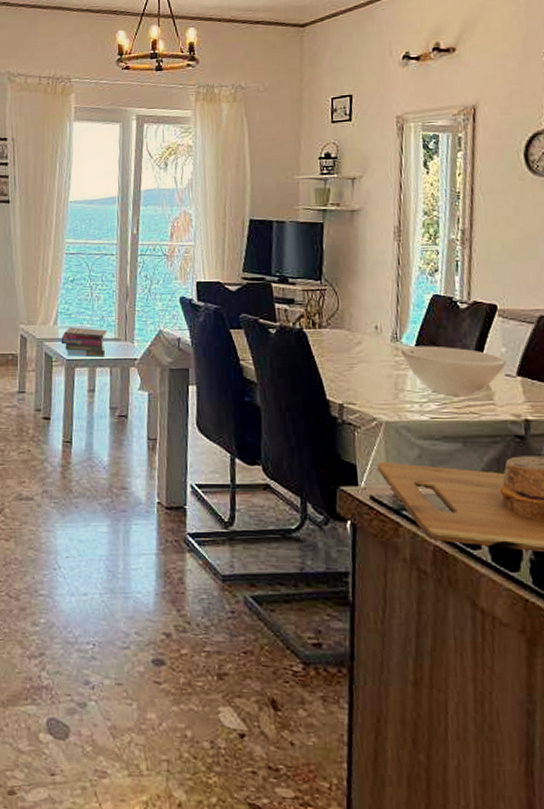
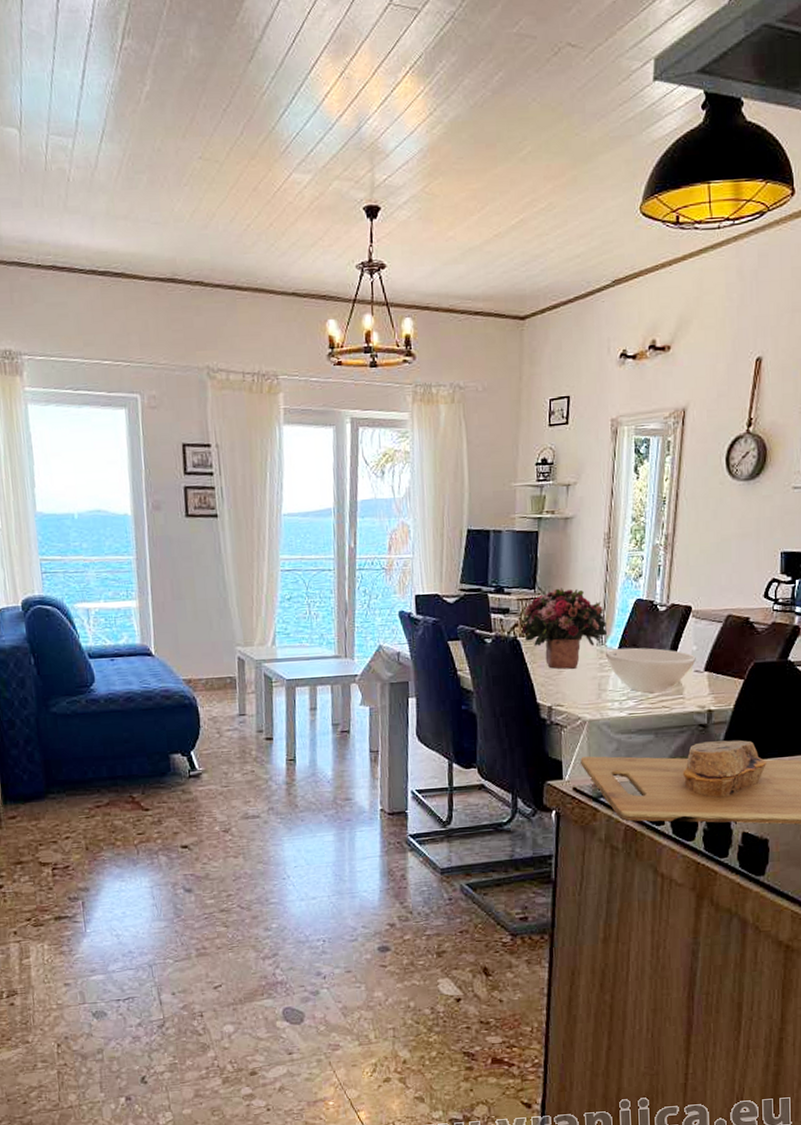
books: present [61,327,108,358] -> none [280,646,328,676]
bouquet: none [306,280,403,365] -> present [520,588,608,669]

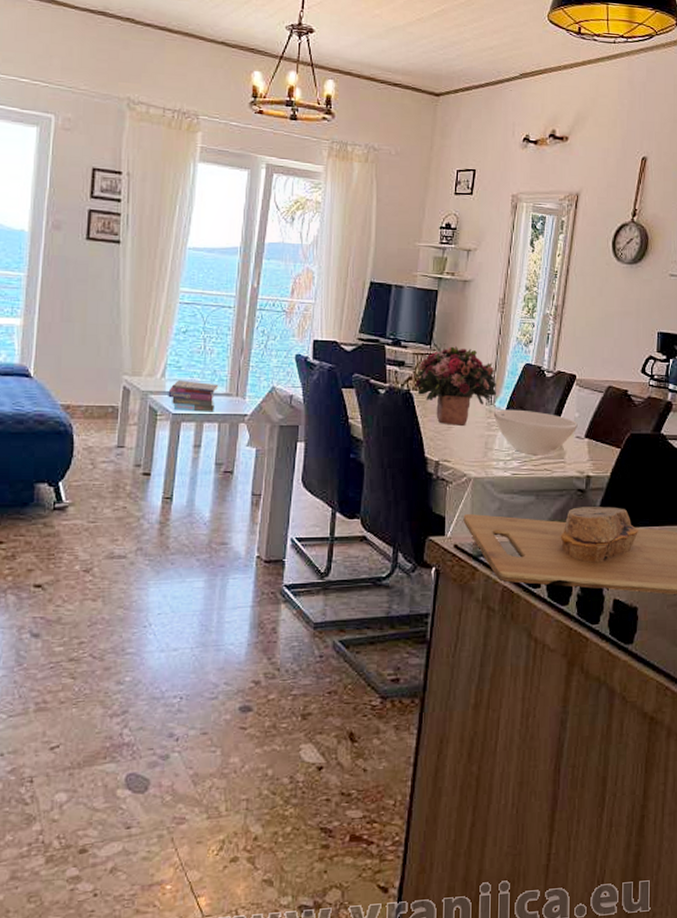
books: none [280,646,328,676] -> present [168,380,219,412]

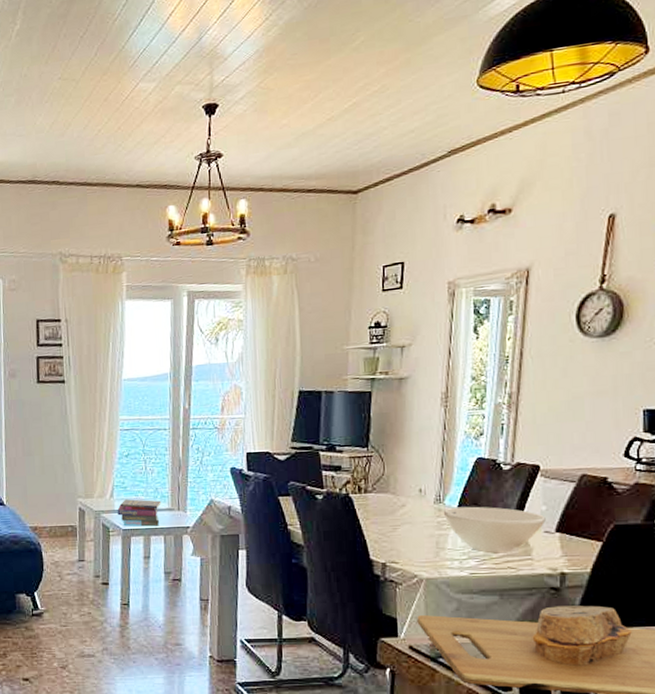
bouquet: present [414,346,497,426] -> none [352,446,446,527]

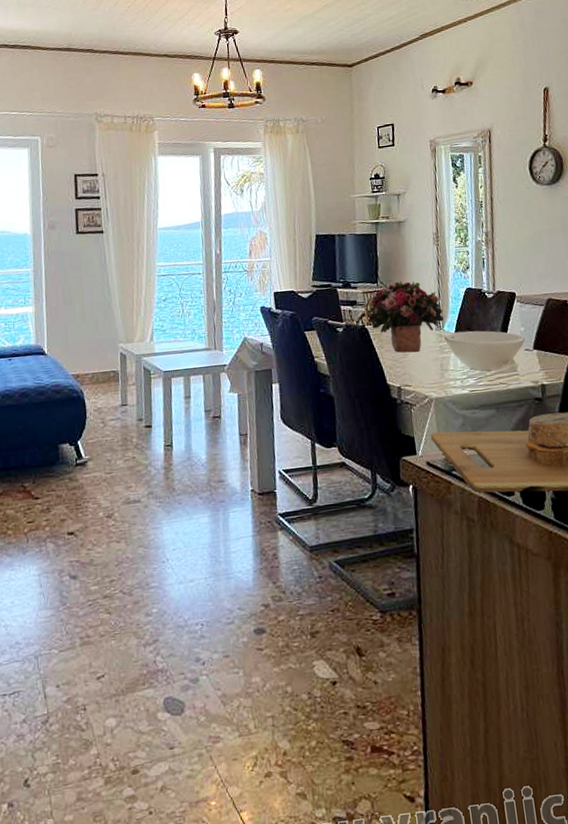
books: present [117,499,162,527] -> none [157,341,199,369]
bouquet: none [352,446,446,527] -> present [366,281,445,353]

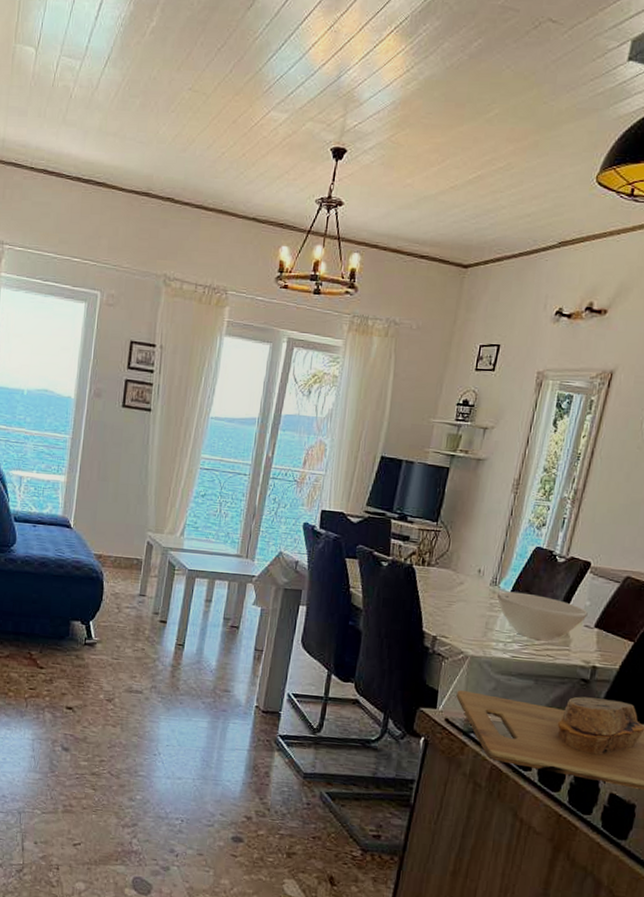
bouquet: present [366,281,445,353] -> none [417,524,504,604]

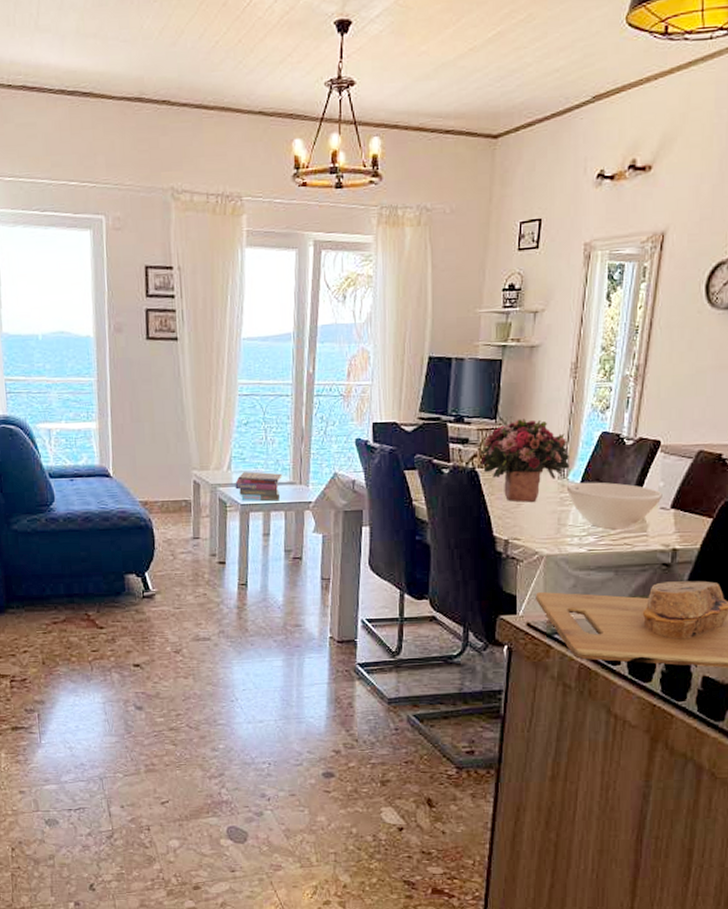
books: none [185,540,231,571] -> present [235,472,283,502]
bouquet: none [417,524,504,604] -> present [479,418,570,502]

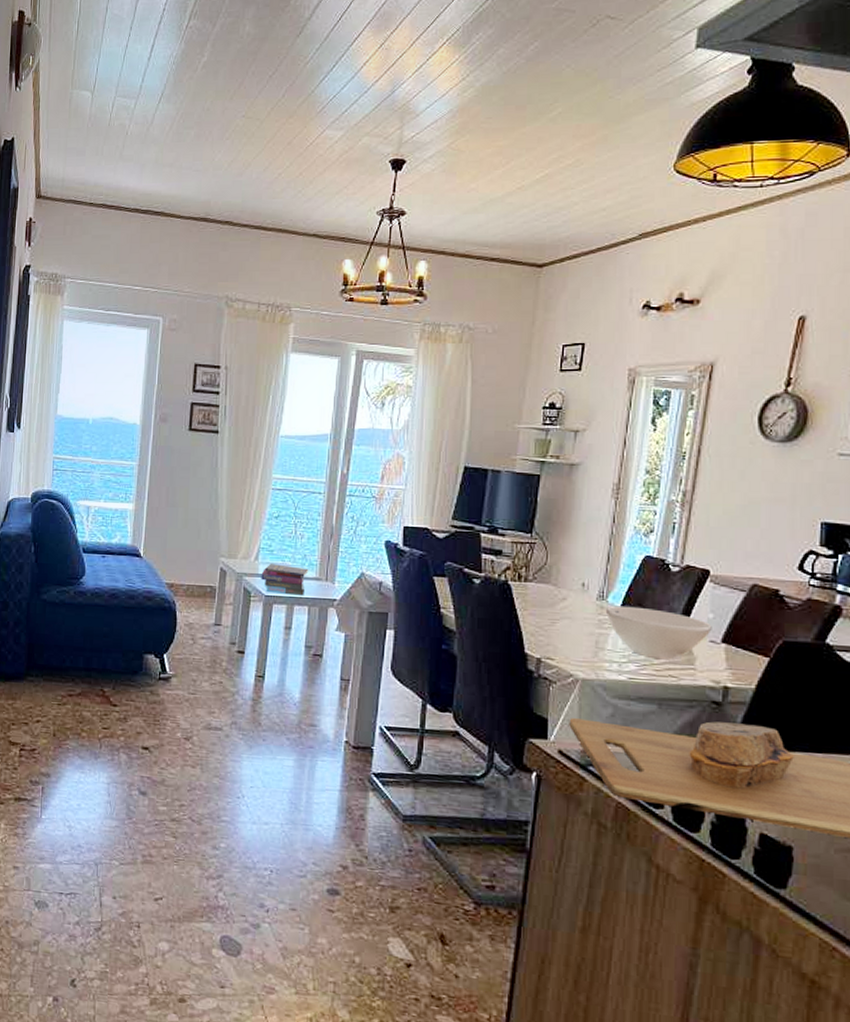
bouquet: present [479,418,570,502] -> none [512,535,610,622]

